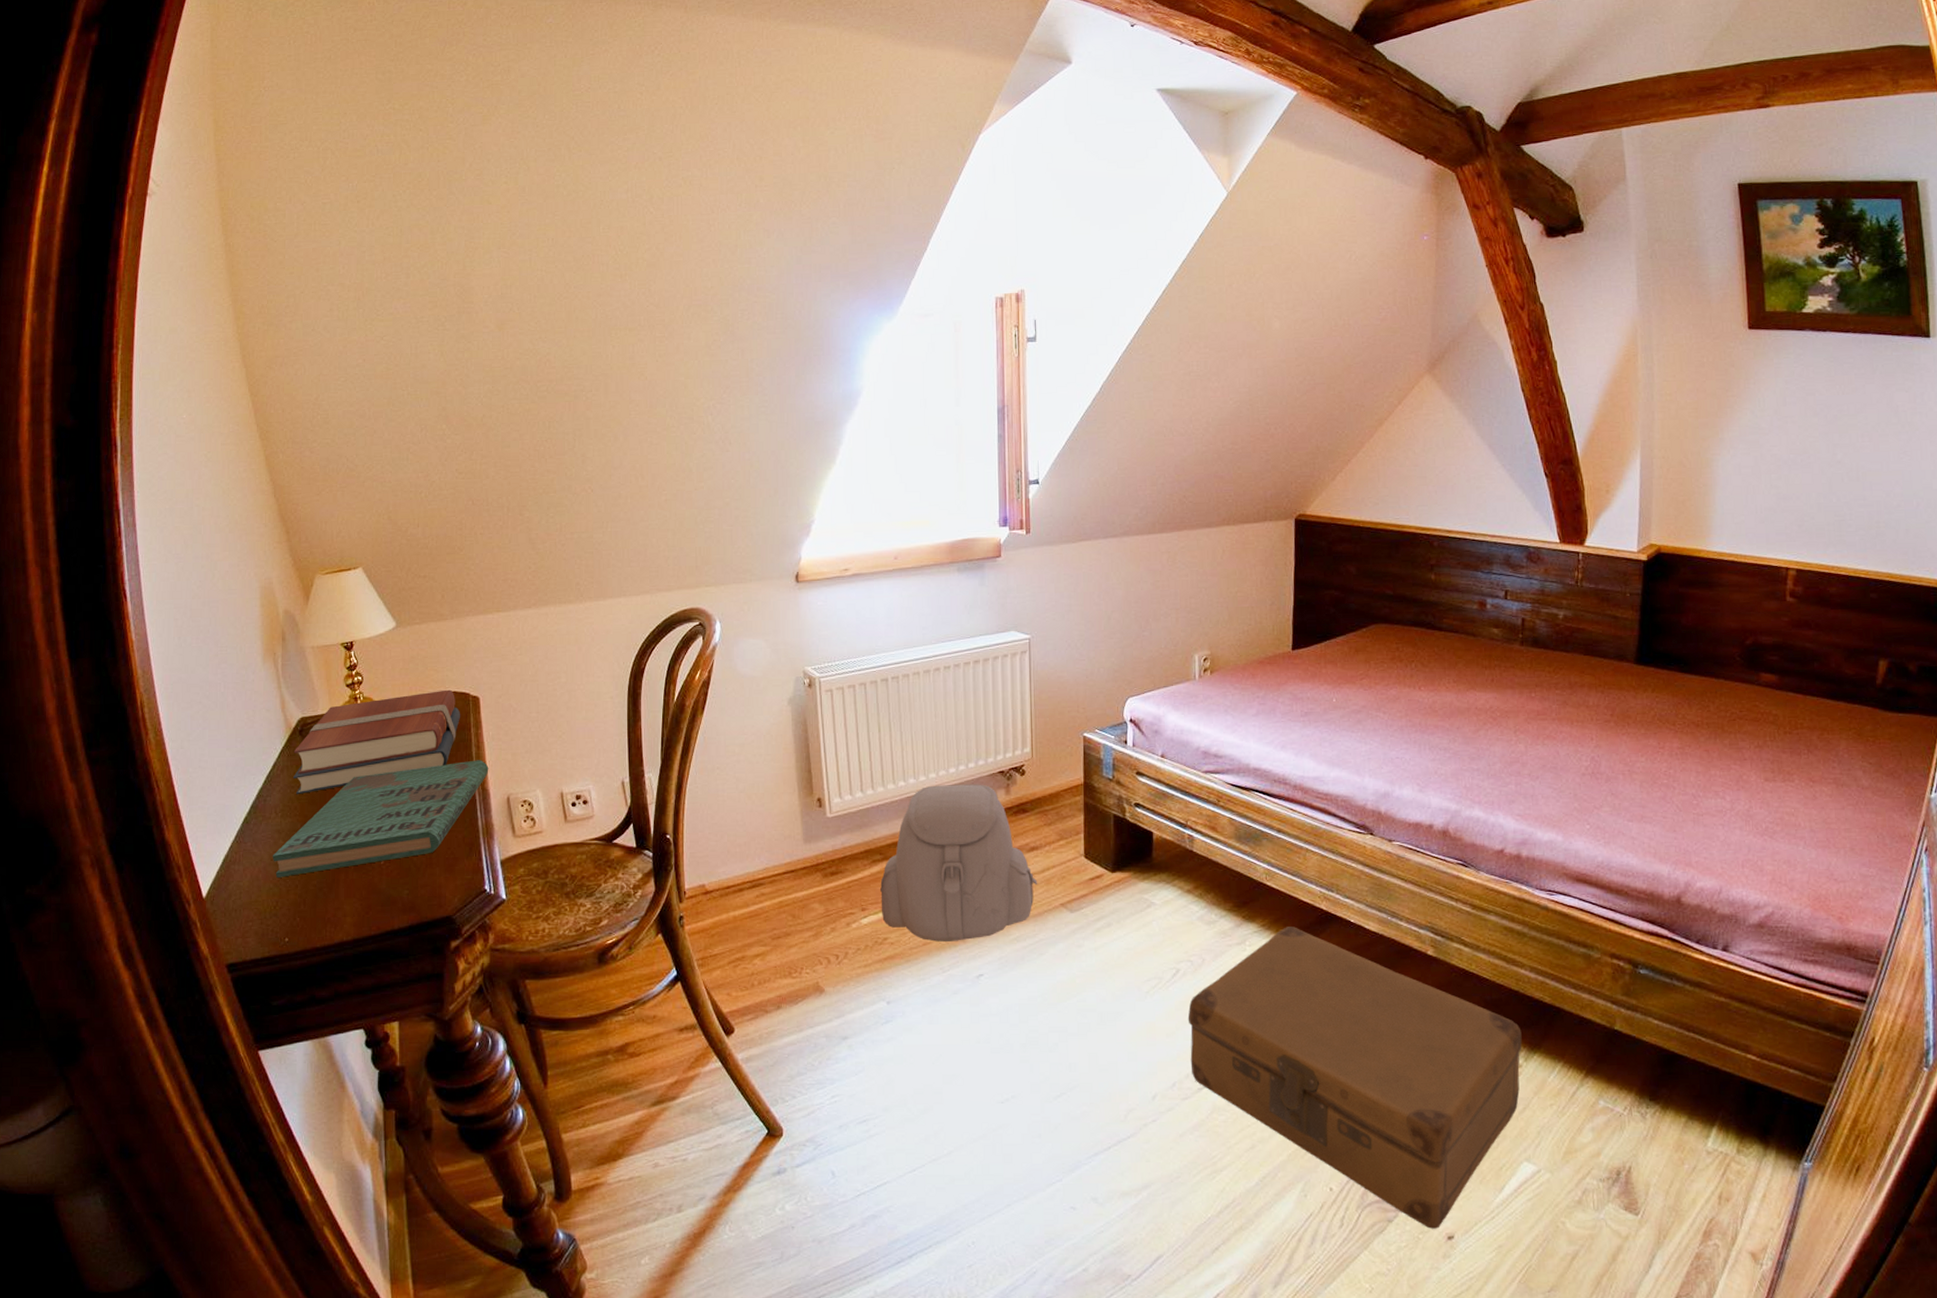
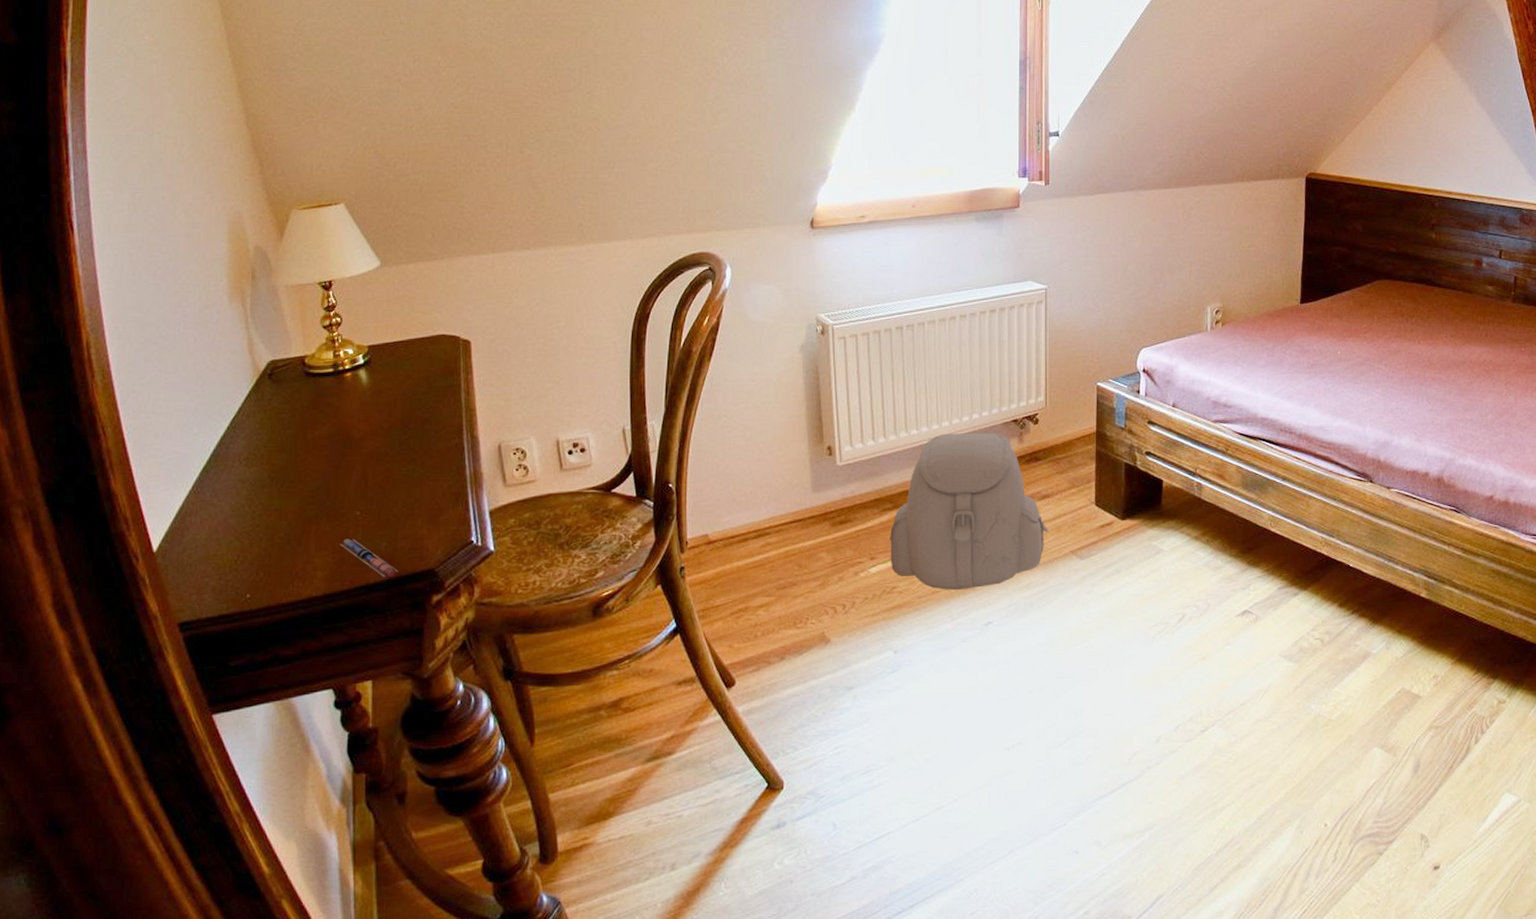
book: present [272,760,489,878] -> none [234,406,479,530]
books: present [293,689,461,795] -> none [260,332,450,442]
pen: none [366,886,419,923] -> present [339,539,398,577]
suitcase: present [1187,927,1522,1229] -> none [1192,571,1506,860]

